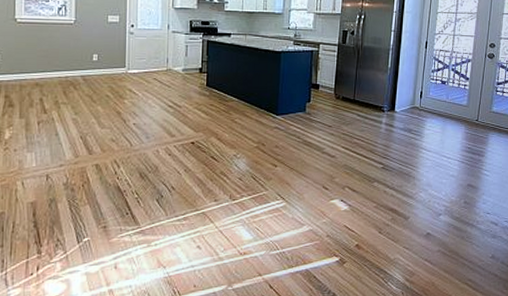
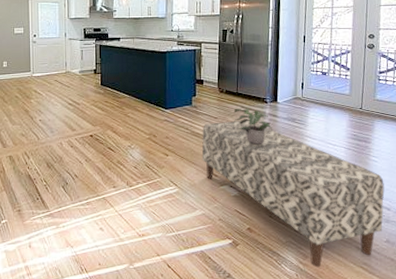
bench: none [312,129,494,285] -> present [201,120,385,268]
potted plant: none [347,117,389,157] -> present [233,109,273,146]

